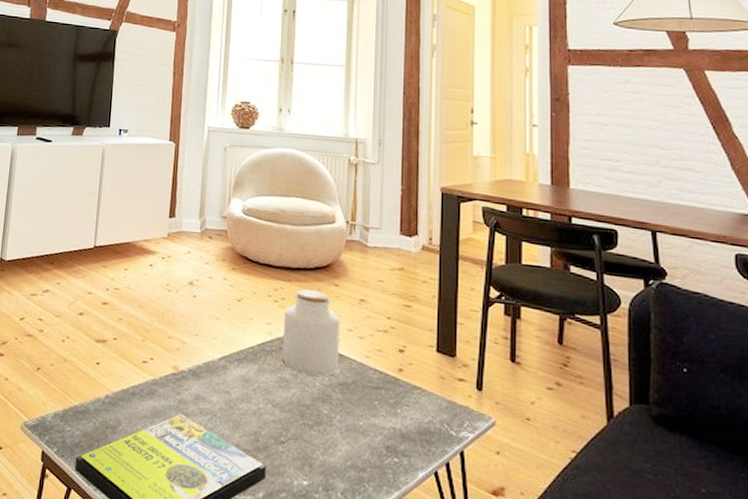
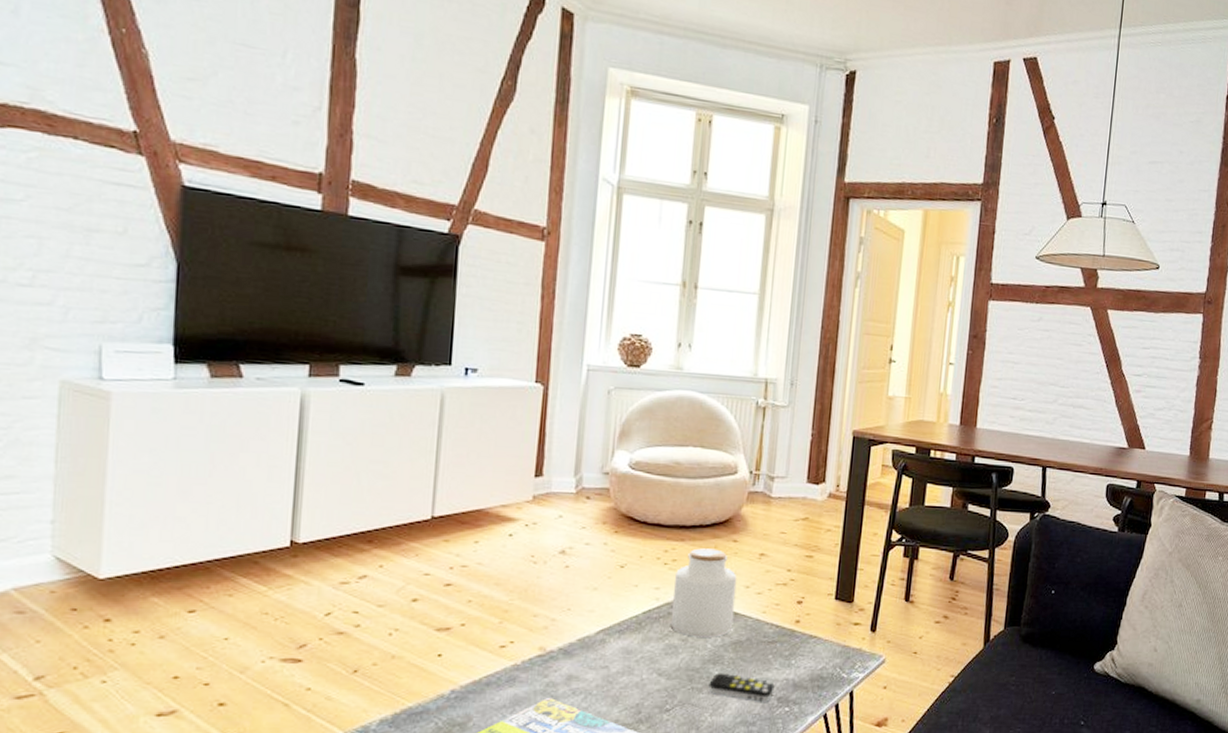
remote control: none [319,412,382,449] -> present [708,673,775,702]

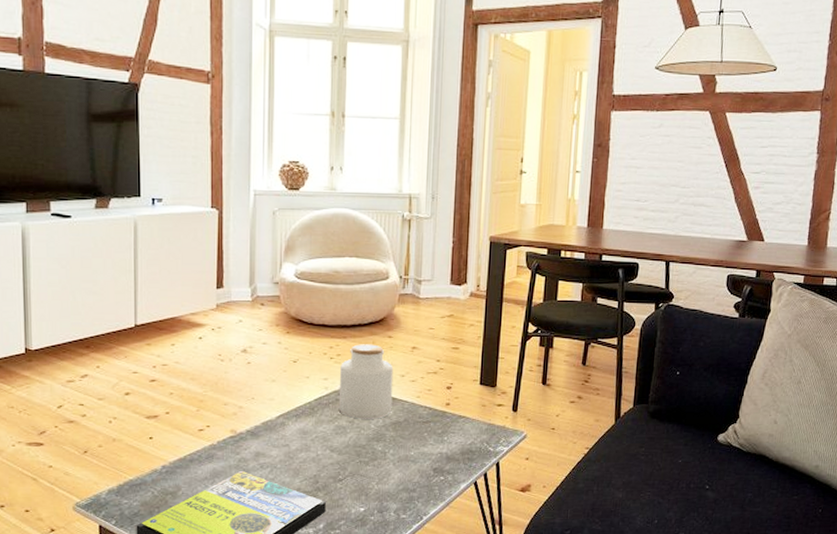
remote control: present [708,673,775,702] -> none [374,448,431,472]

